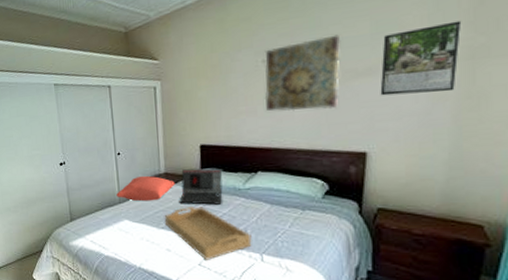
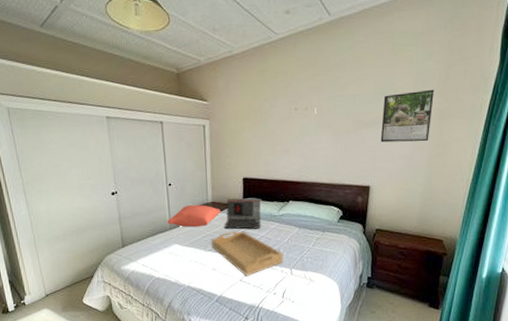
wall art: present [264,34,341,112] -> none [296,92,355,152]

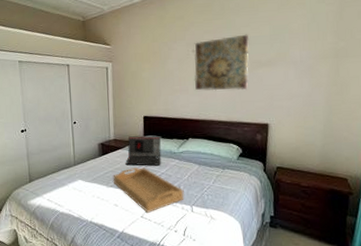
cushion: present [167,204,221,228] -> none [72,141,123,164]
wall art: none [296,92,355,152] -> present [194,34,250,91]
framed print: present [380,89,435,143] -> none [277,30,330,82]

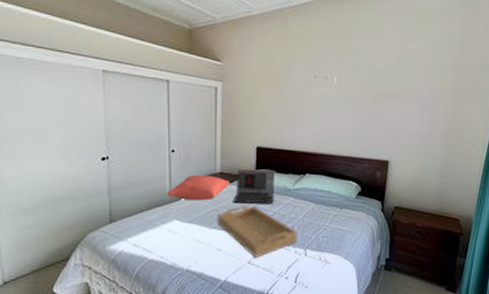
cushion: none [72,141,123,164] -> present [167,174,230,201]
wall art: present [194,34,250,91] -> none [314,63,375,124]

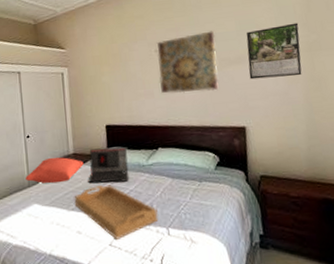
wall art: none [314,63,375,124] -> present [156,30,219,94]
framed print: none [399,67,451,118] -> present [246,22,302,80]

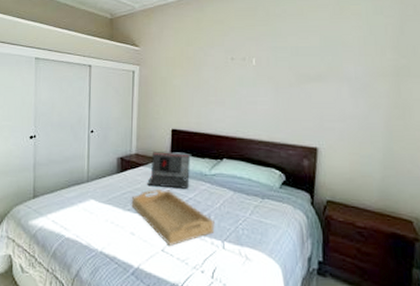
cushion: present [25,157,84,184] -> none [85,155,145,182]
wall art: present [156,30,219,94] -> none [232,44,297,107]
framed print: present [246,22,302,80] -> none [328,44,389,101]

